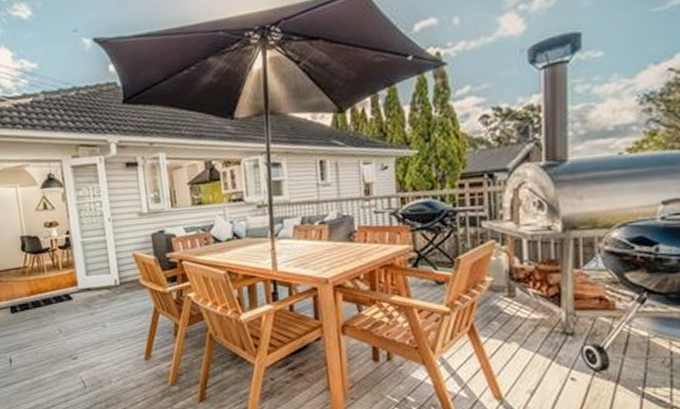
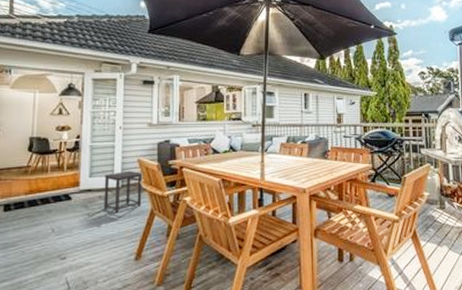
side table: none [101,266,144,313] -> present [103,170,143,213]

